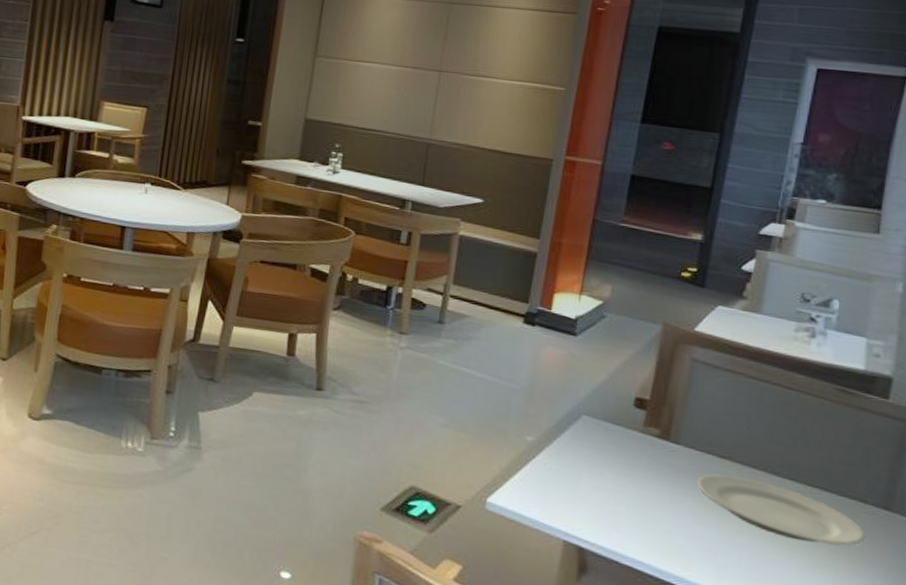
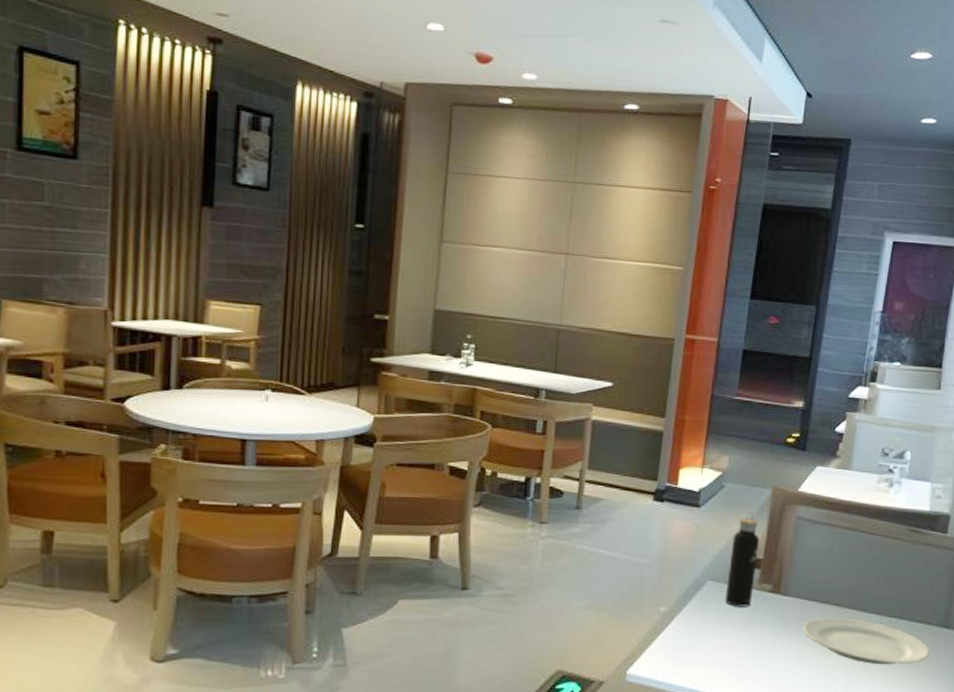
water bottle: none [603,346,645,450] -> present [725,512,759,607]

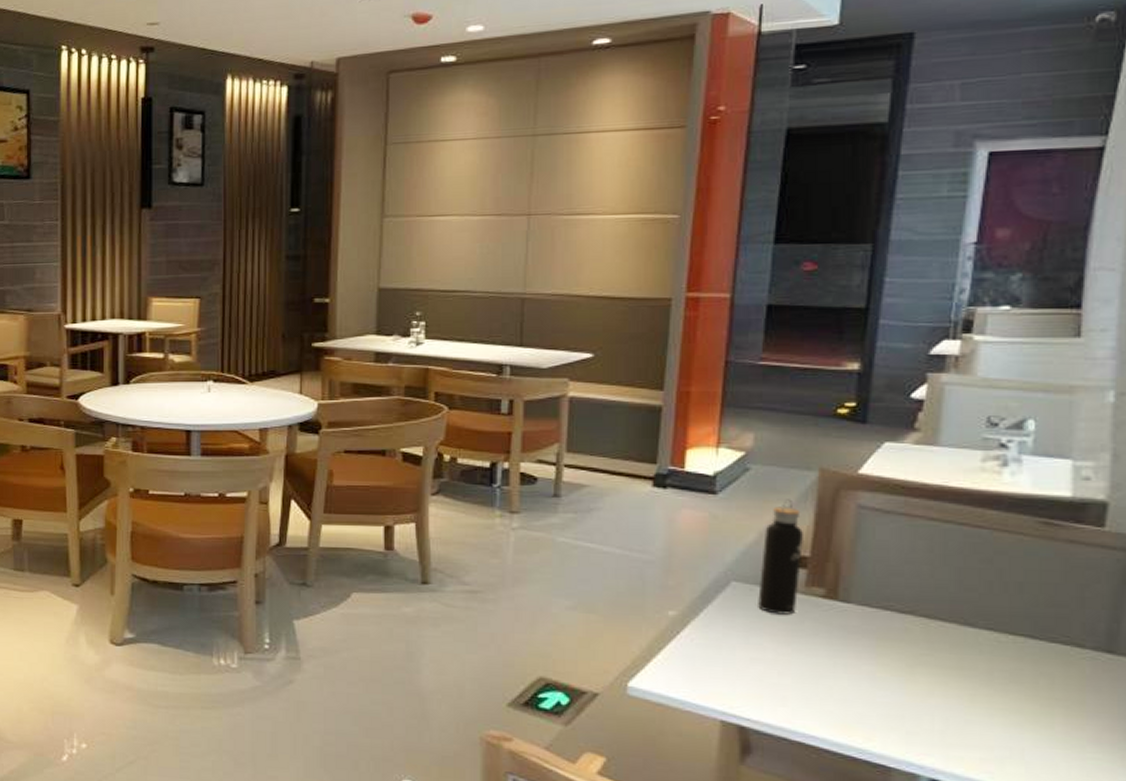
plate: present [802,618,930,665] -> none [874,632,1084,698]

